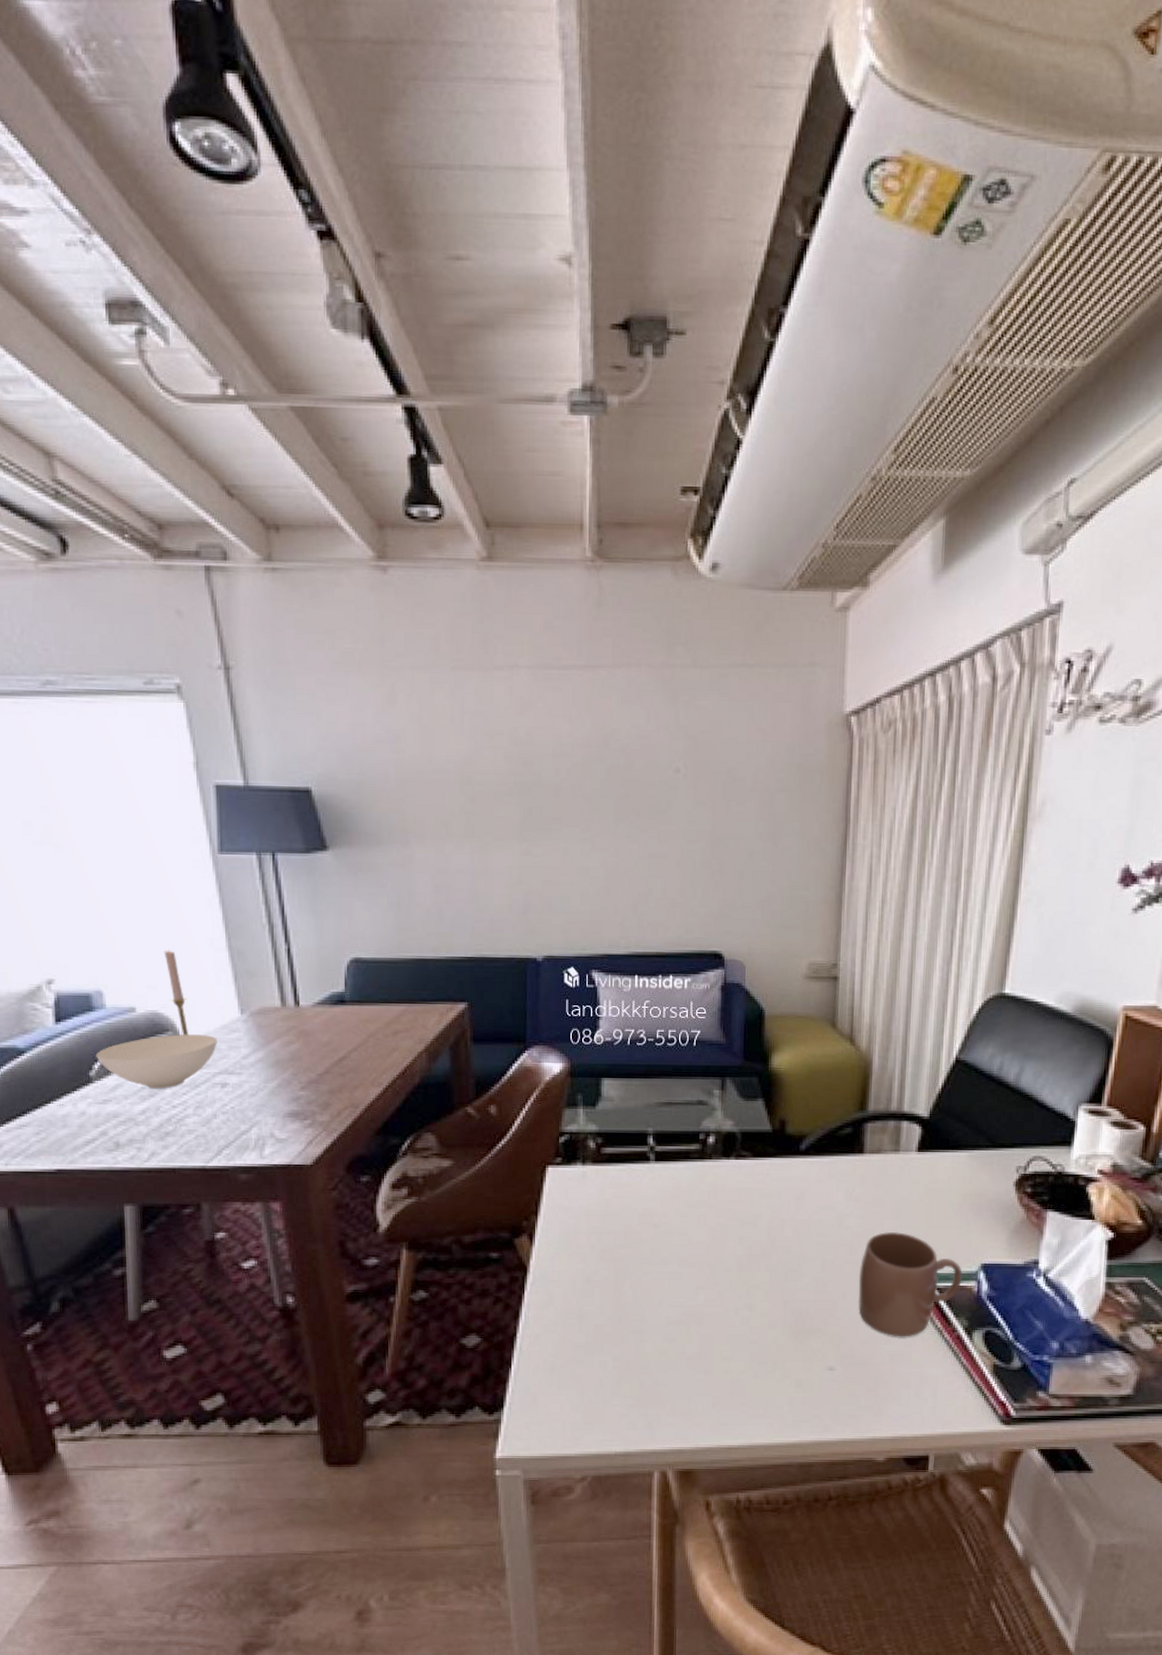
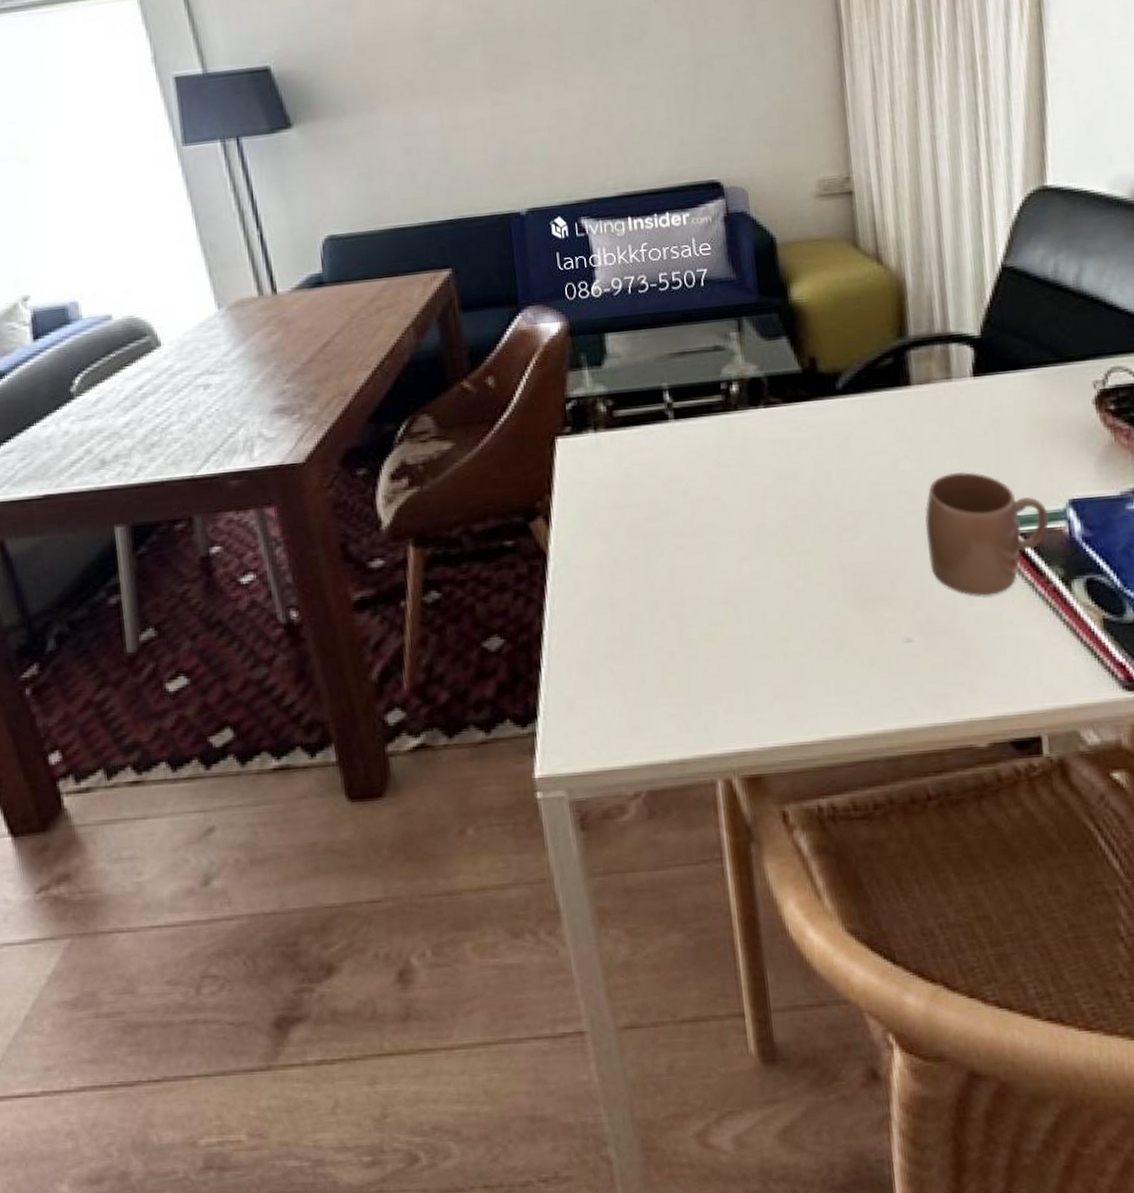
bowl: present [96,1034,217,1089] -> none [75,335,197,399]
candlestick: present [164,950,189,1036] -> none [136,251,167,339]

